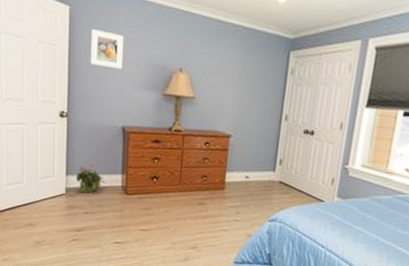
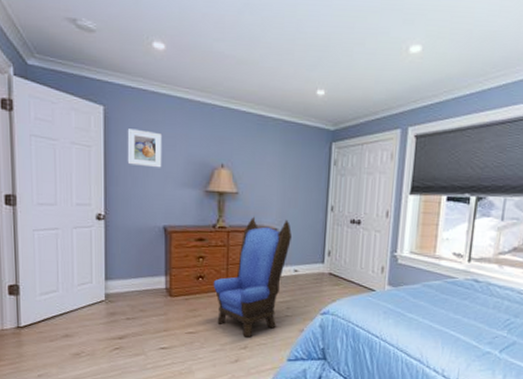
potted plant: present [75,164,105,194] -> none [115,267,148,298]
armchair: none [166,121,245,239] -> present [213,216,292,338]

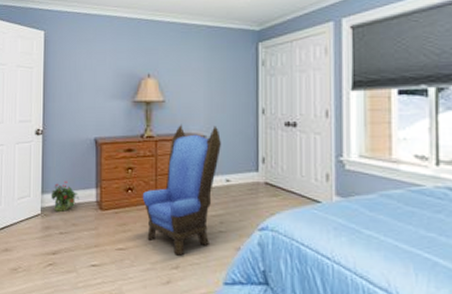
potted plant: none [115,267,148,298] -> present [50,180,80,212]
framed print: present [127,129,163,168] -> none [63,48,94,83]

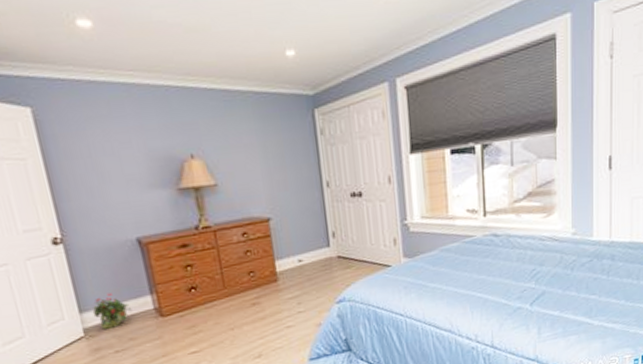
armchair: present [142,124,221,256] -> none [208,205,290,345]

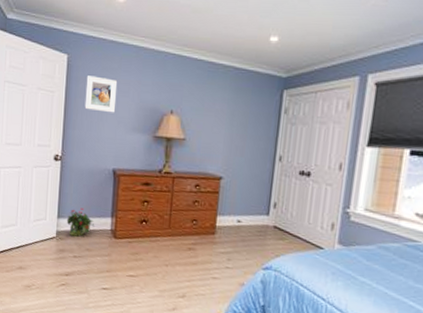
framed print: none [66,129,120,174] -> present [84,75,118,113]

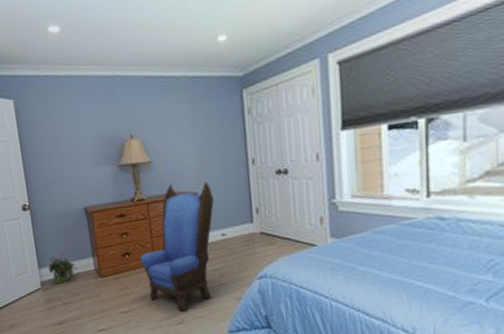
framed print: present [84,75,118,113] -> none [37,115,74,152]
armchair: none [155,163,237,287] -> present [140,181,214,311]

